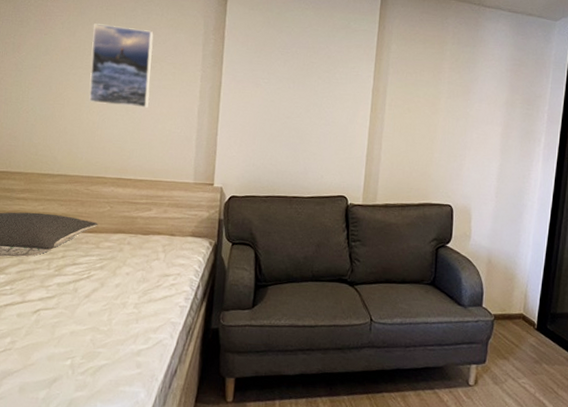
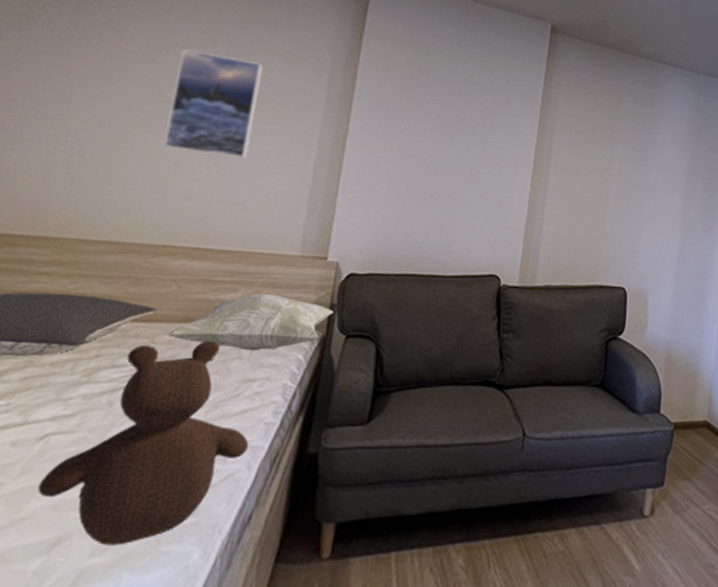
teddy bear: none [37,246,171,385] -> present [37,340,250,546]
decorative pillow: none [108,211,222,255] -> present [168,293,334,351]

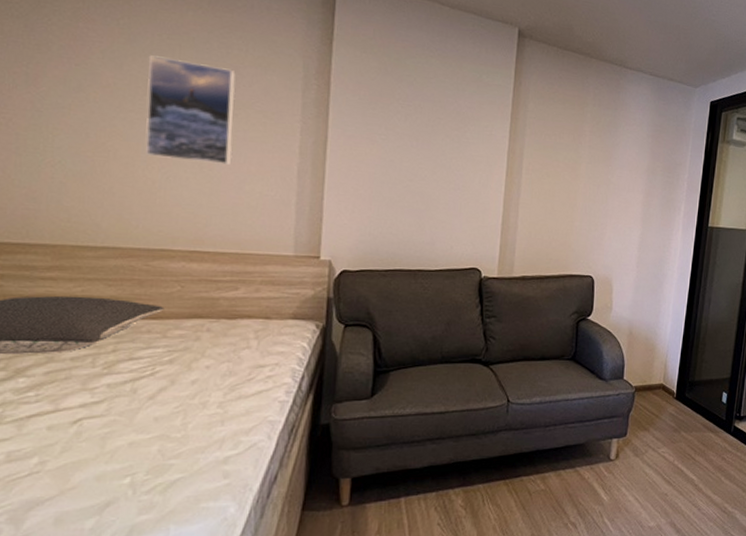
teddy bear: present [37,340,250,546] -> none [80,333,267,505]
decorative pillow: present [168,293,334,351] -> none [179,290,331,341]

